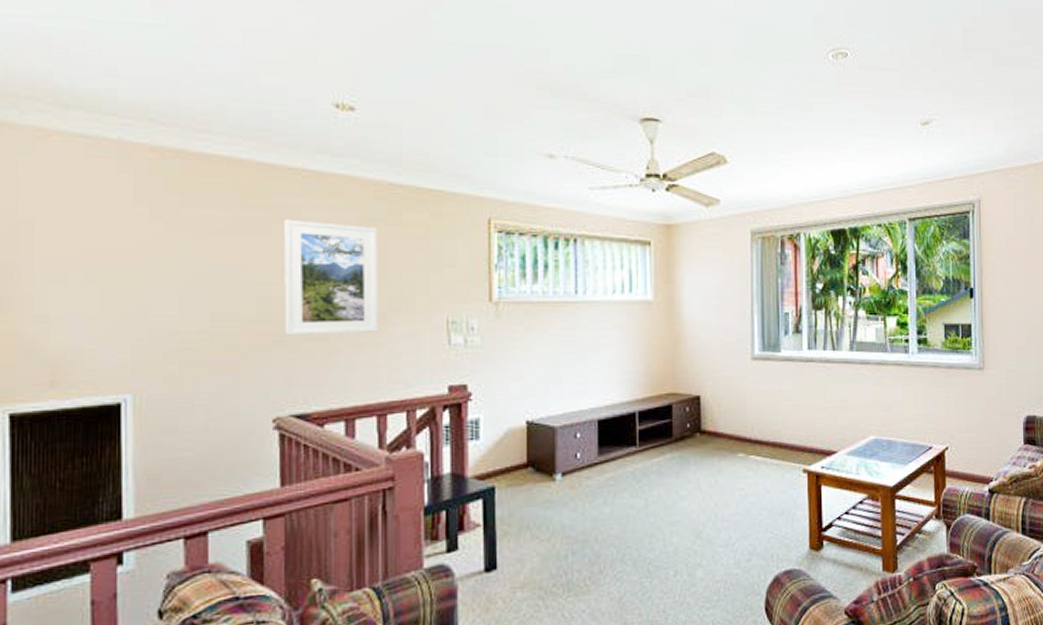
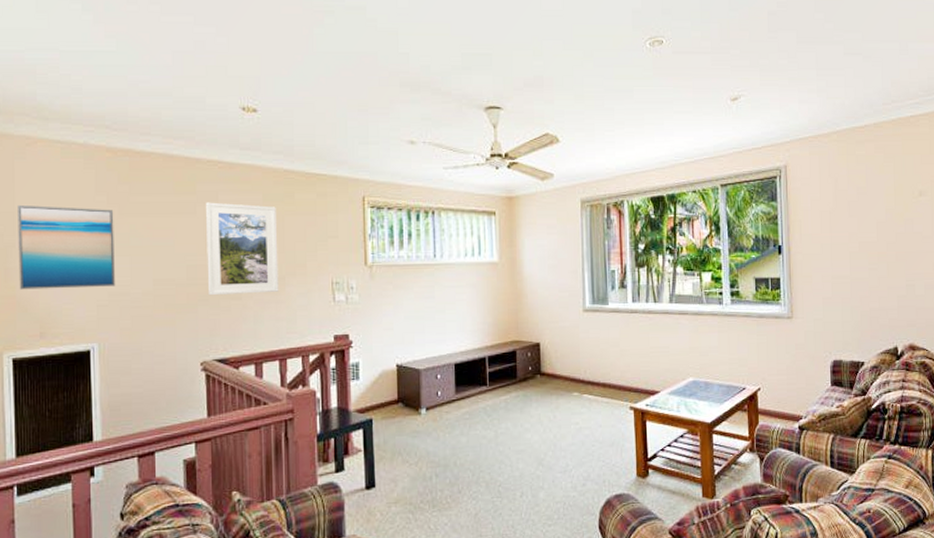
wall art: none [21,214,158,325] -> present [18,204,115,290]

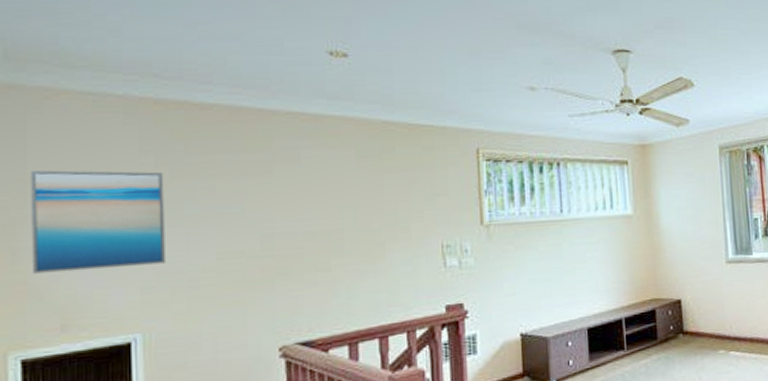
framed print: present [205,202,279,296] -> none [283,160,377,269]

